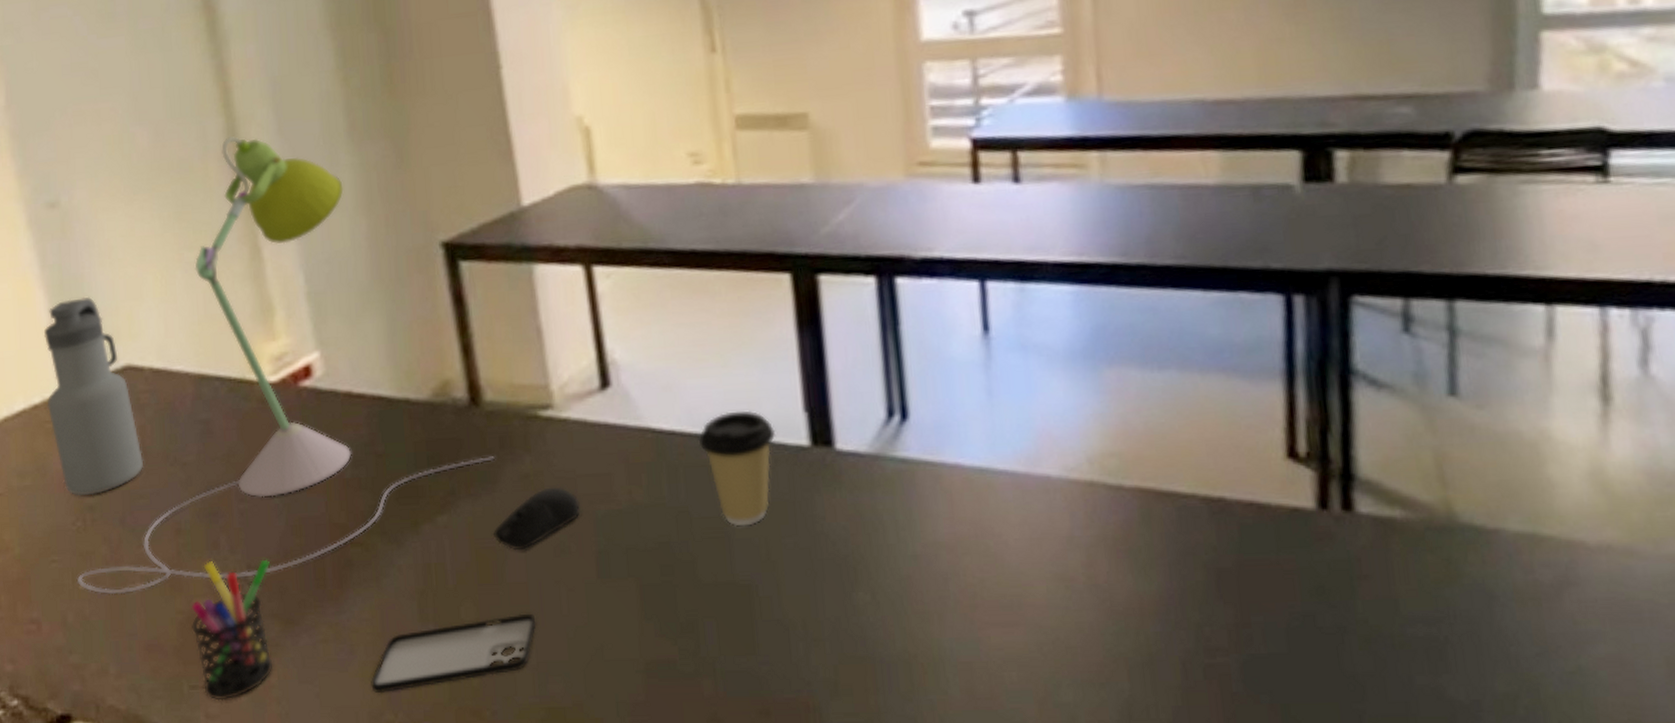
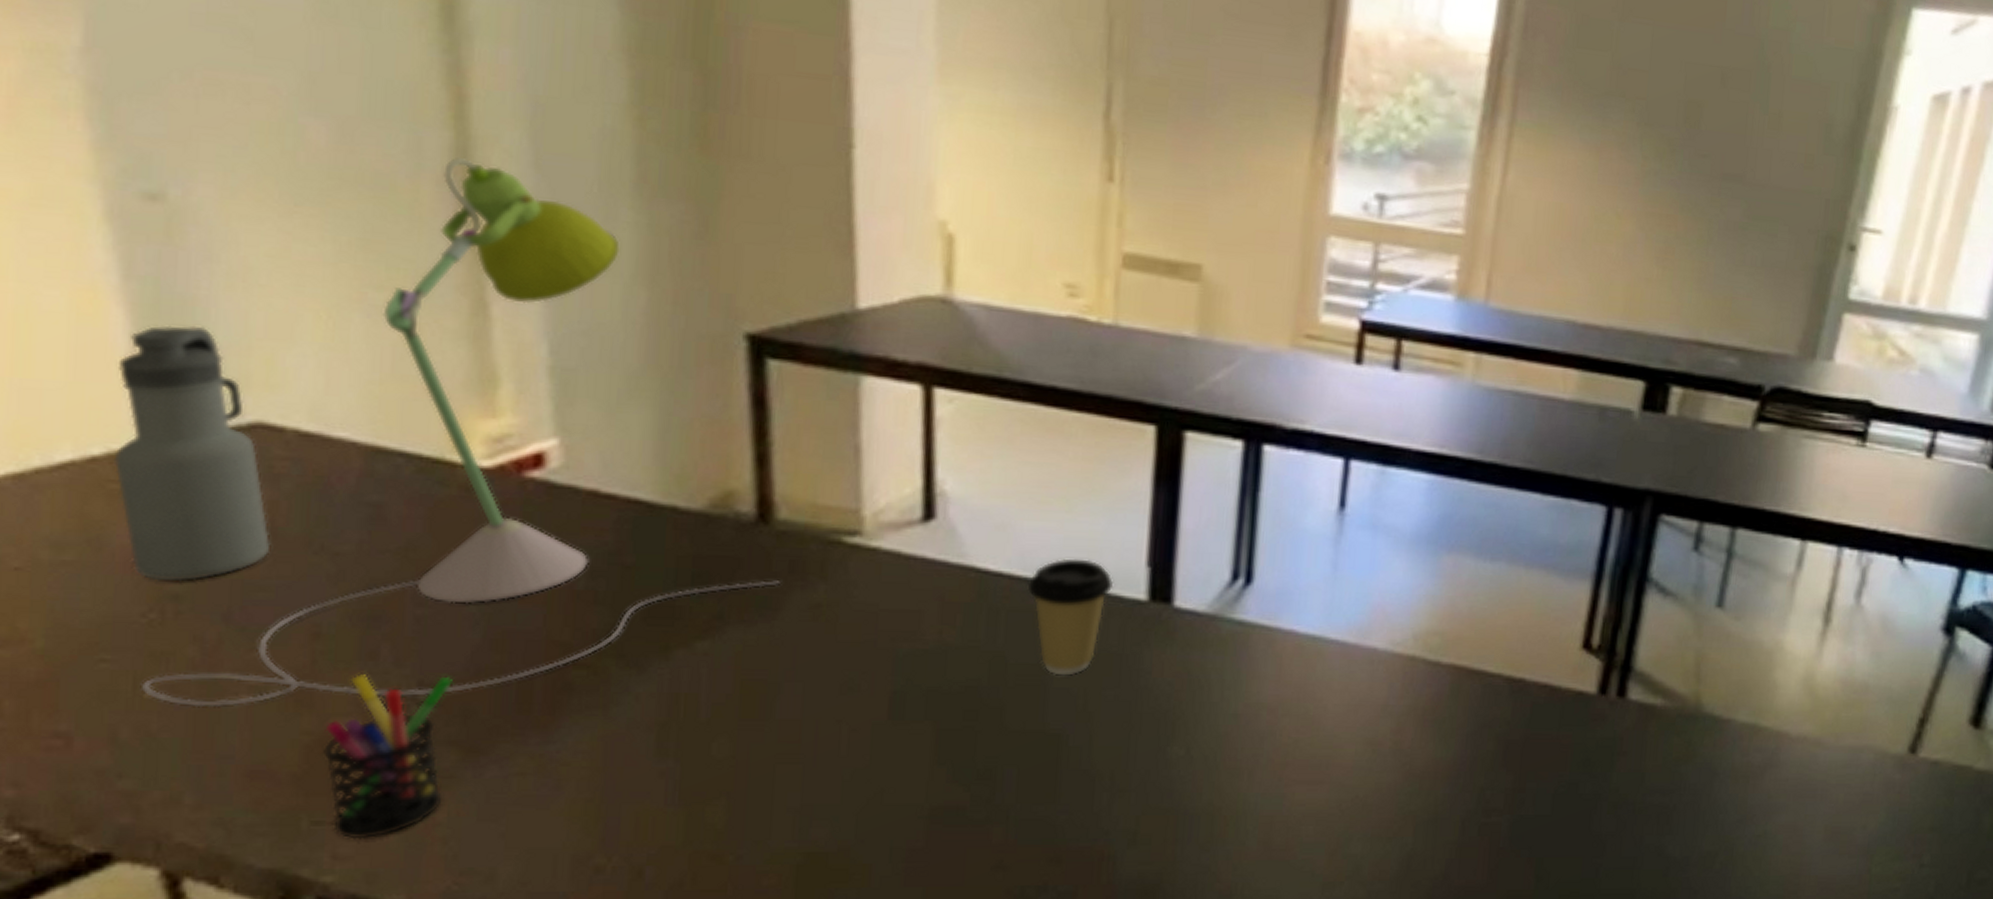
smartphone: present [371,613,536,694] -> none [579,752,806,835]
computer mouse: present [493,486,580,551] -> none [767,620,879,686]

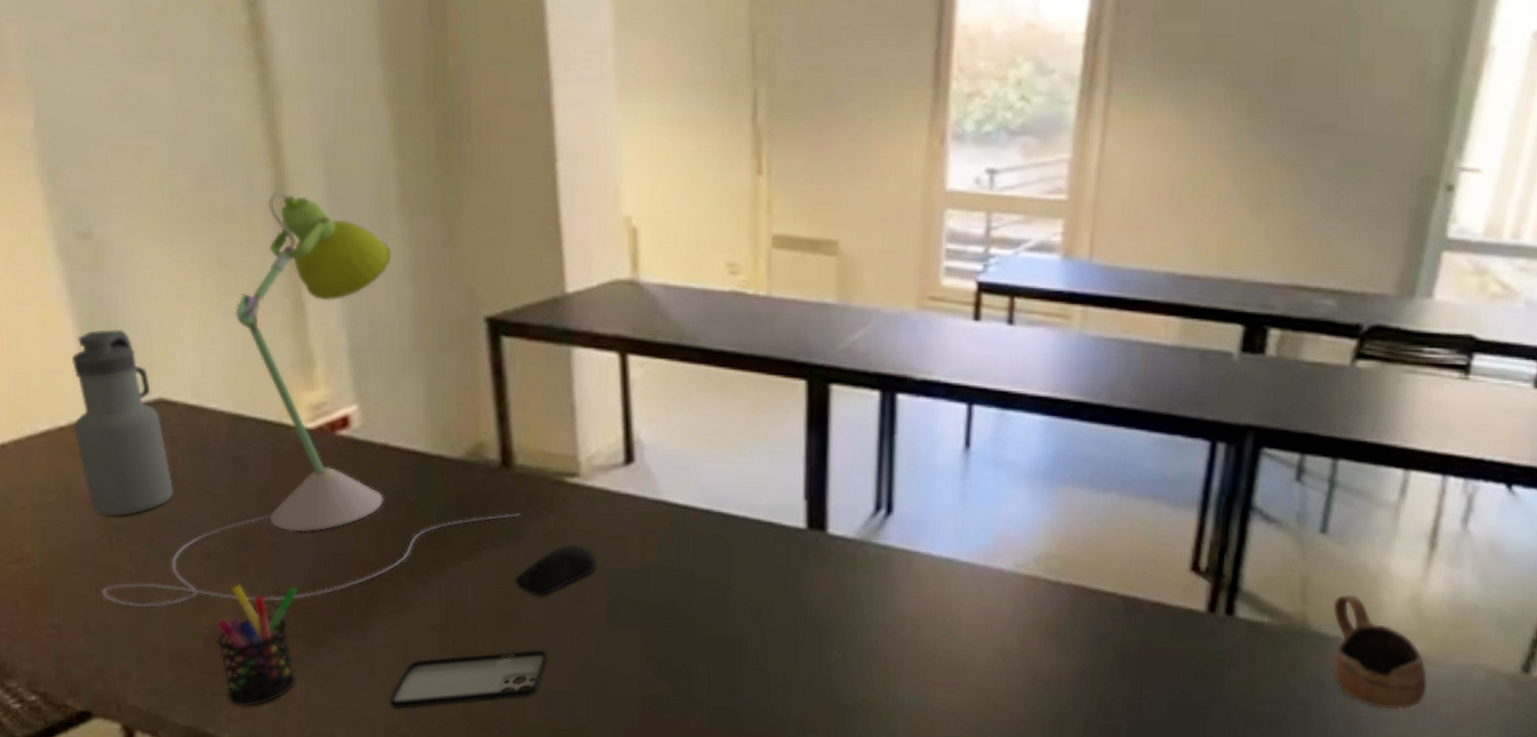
smartphone: none [579,752,806,835] -> present [389,649,547,710]
computer mouse: none [767,620,879,686] -> present [515,544,596,597]
coffee cup: present [1027,558,1114,676] -> none [708,493,778,591]
cup: none [1725,673,1819,796] -> present [1332,594,1428,709]

